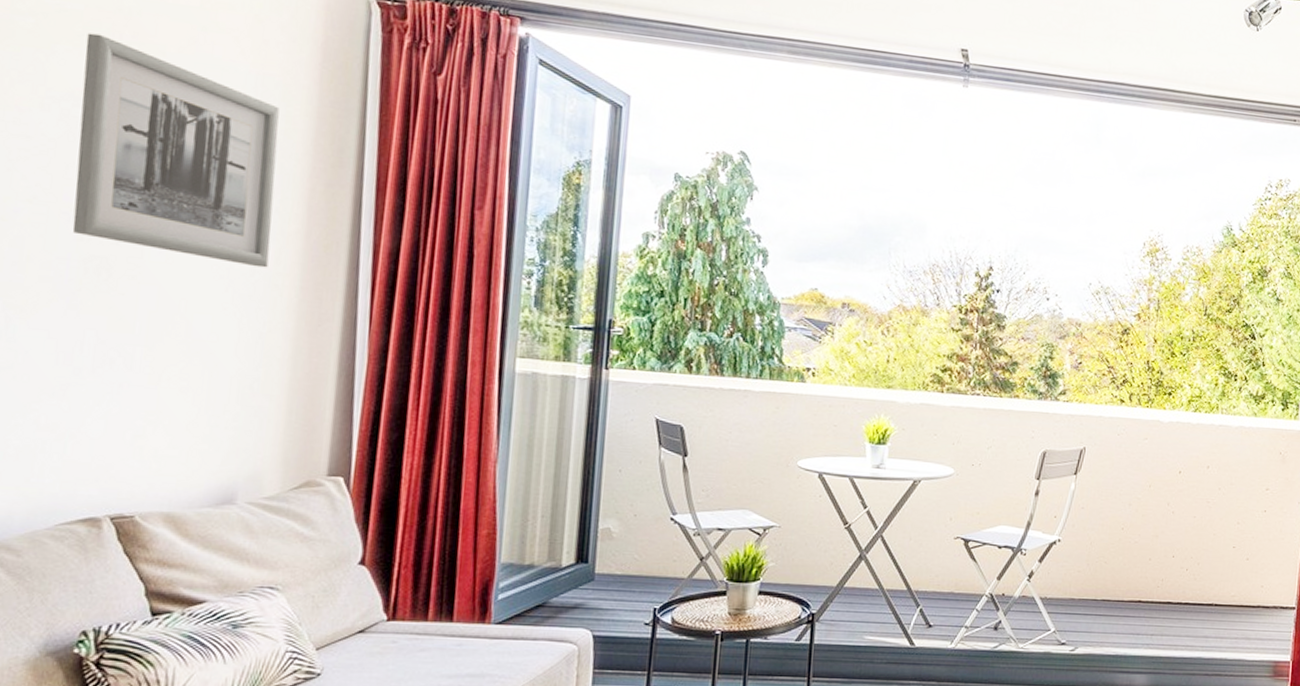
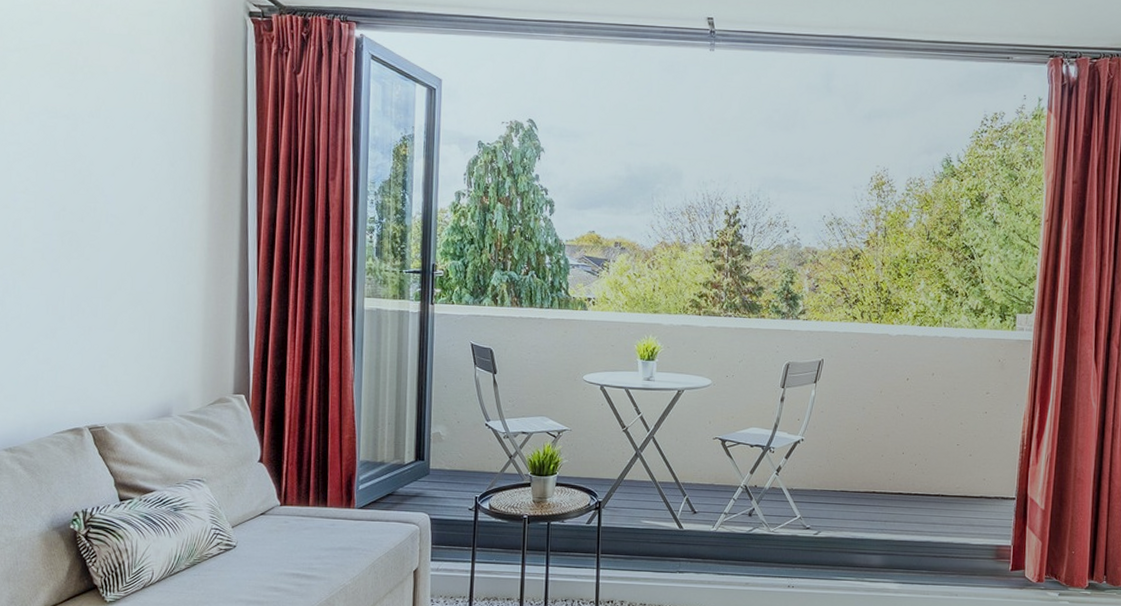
wall art: present [72,33,280,268] -> none [52,61,187,235]

